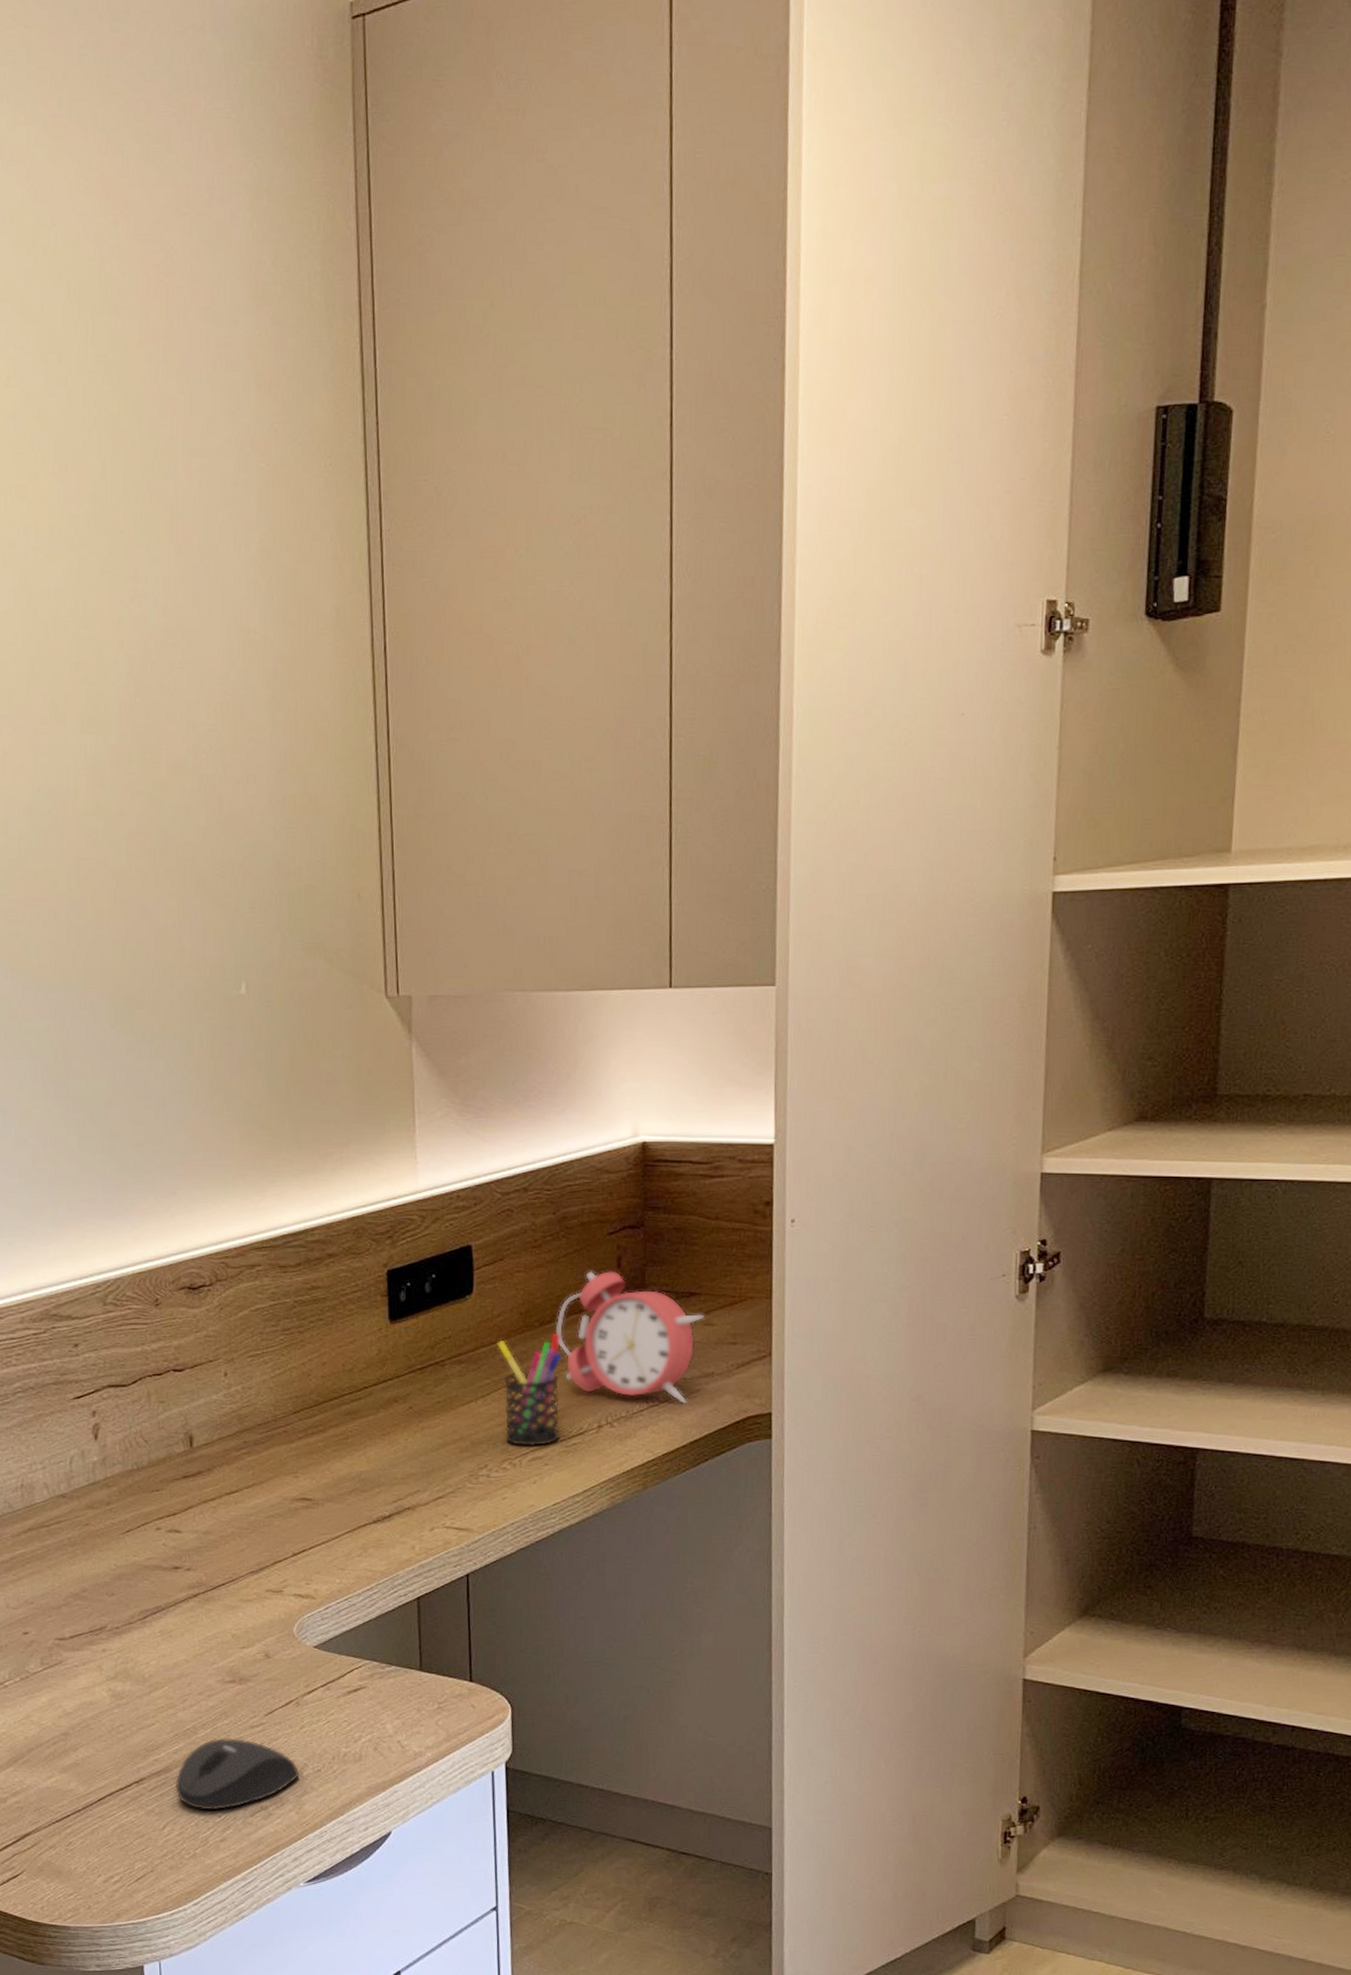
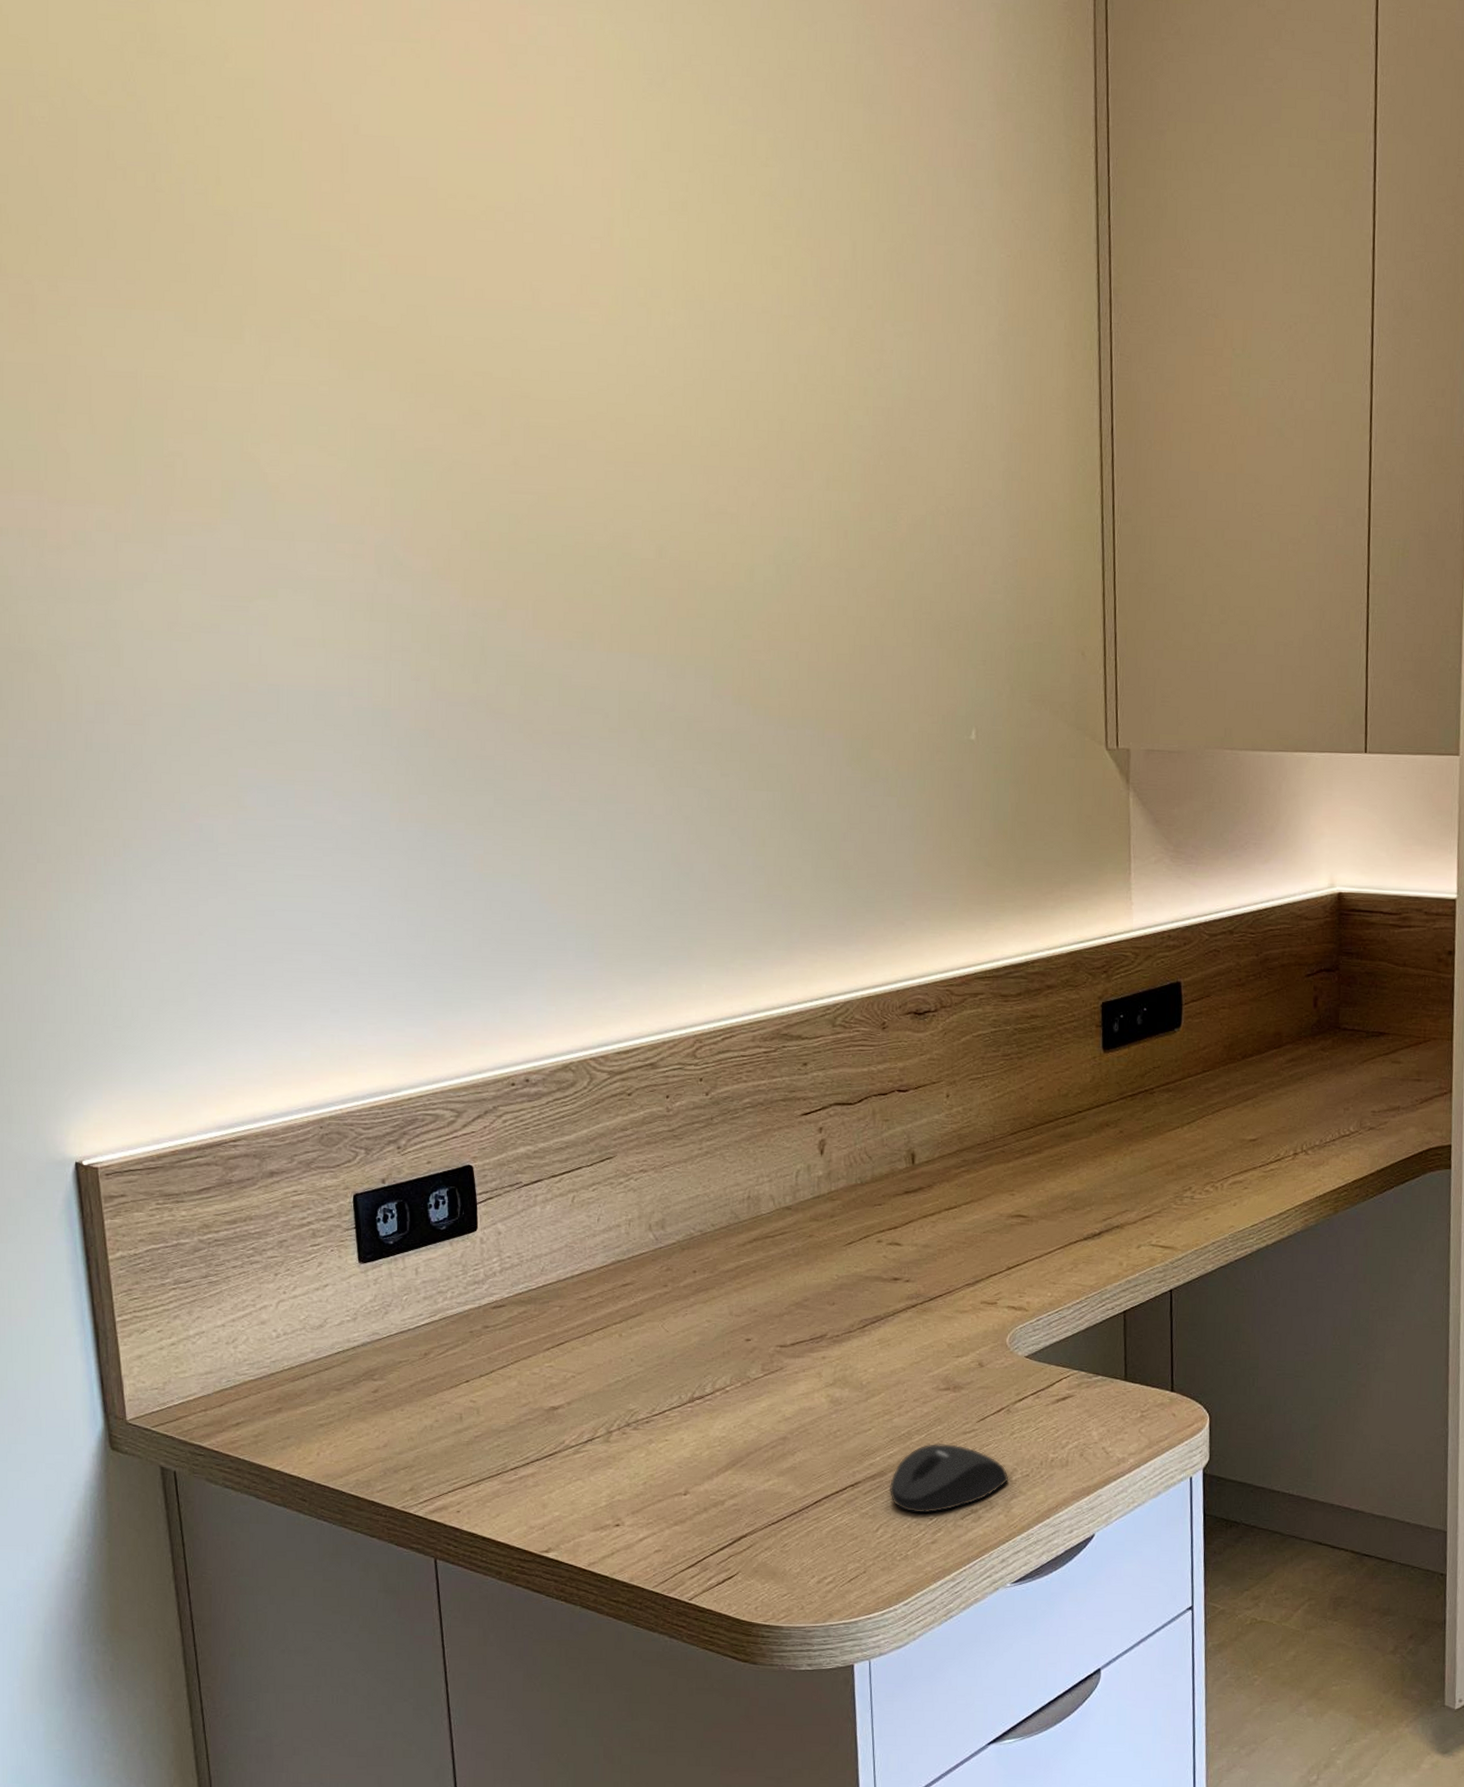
pen holder: present [497,1332,562,1446] -> none [1202,1065,1262,1170]
alarm clock: present [555,1270,704,1404] -> none [1256,1008,1392,1135]

